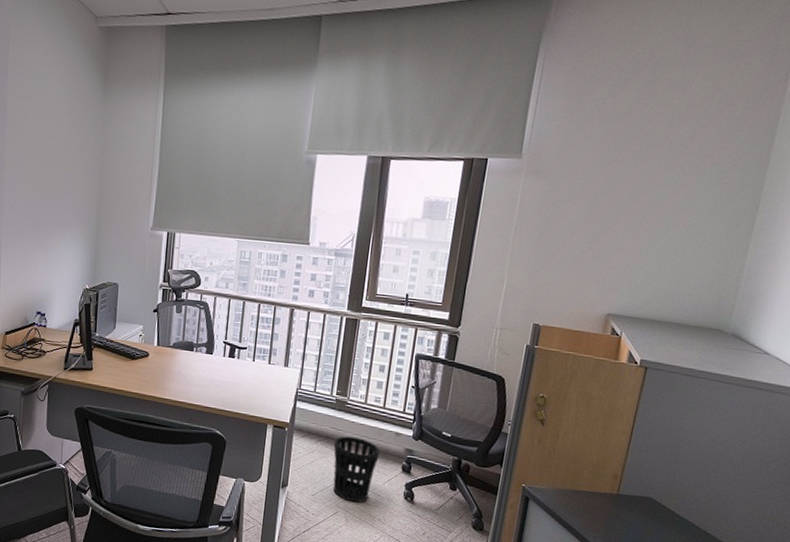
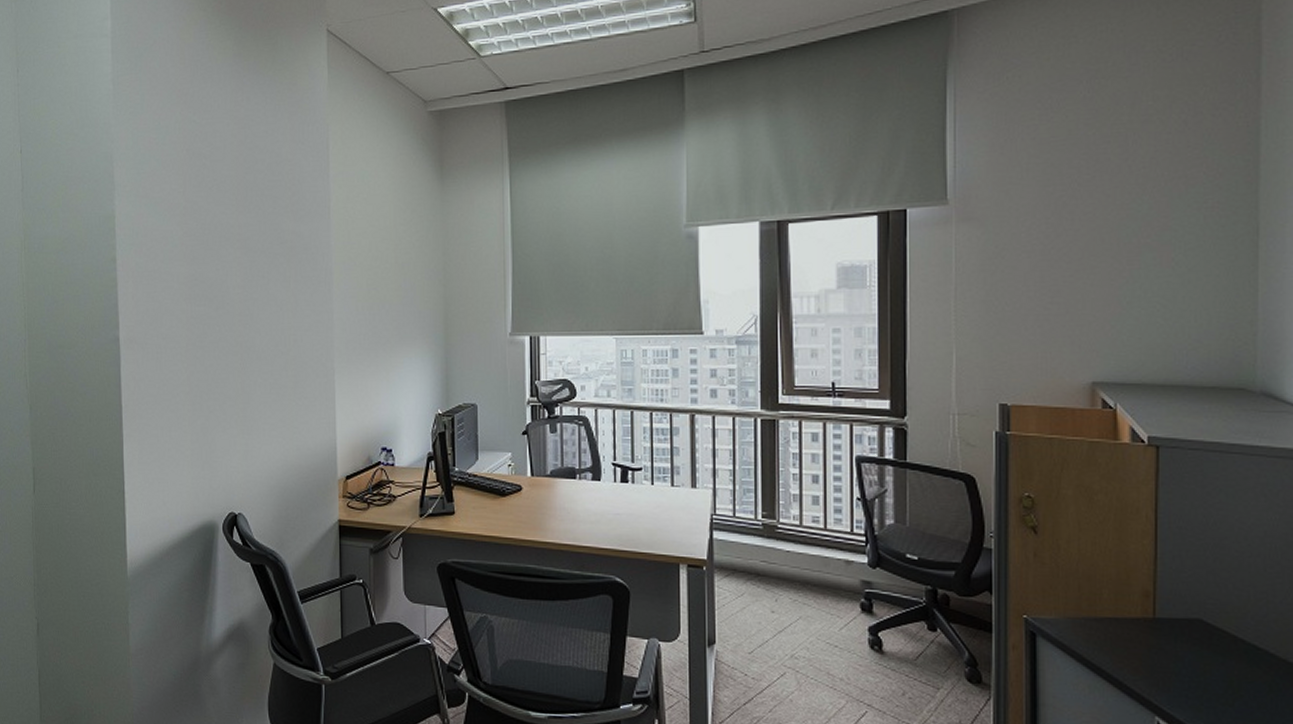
wastebasket: present [333,436,380,503] -> none [767,571,829,659]

